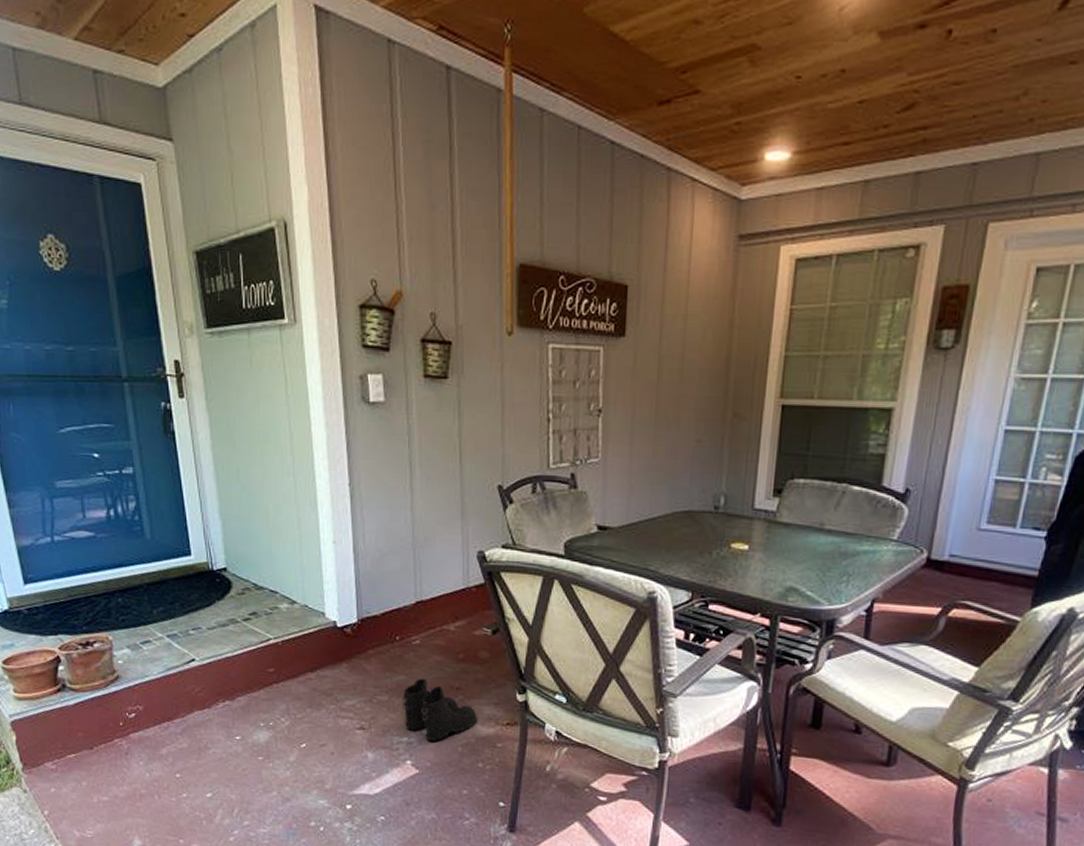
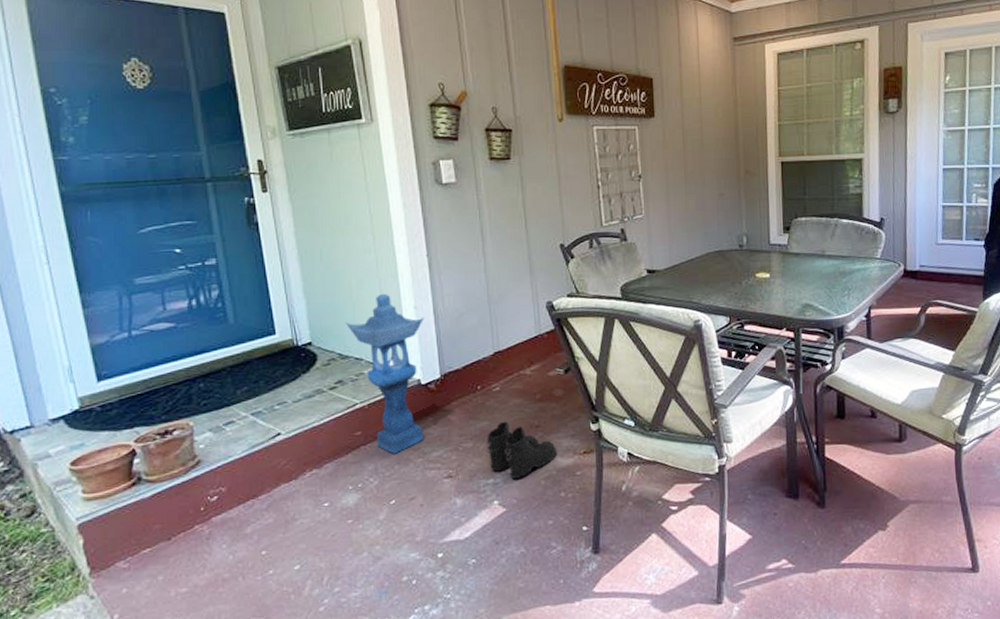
lantern: none [262,522,344,697] -> present [346,293,425,454]

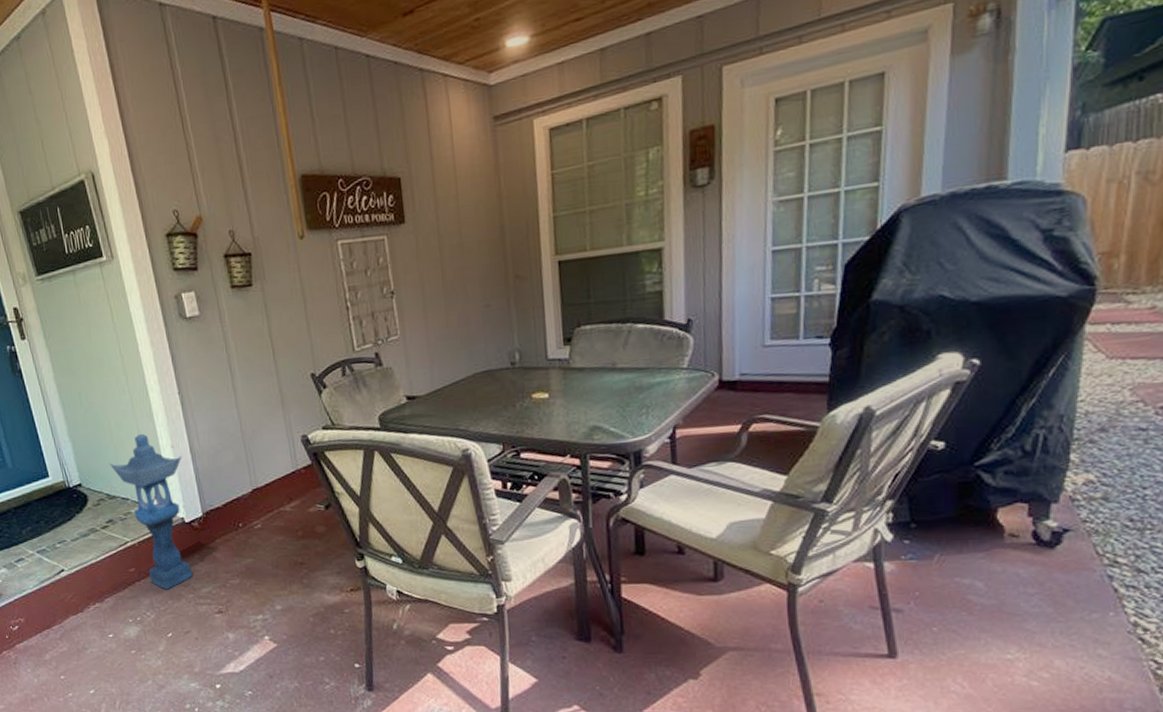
boots: present [485,421,557,479] -> none [252,558,323,615]

